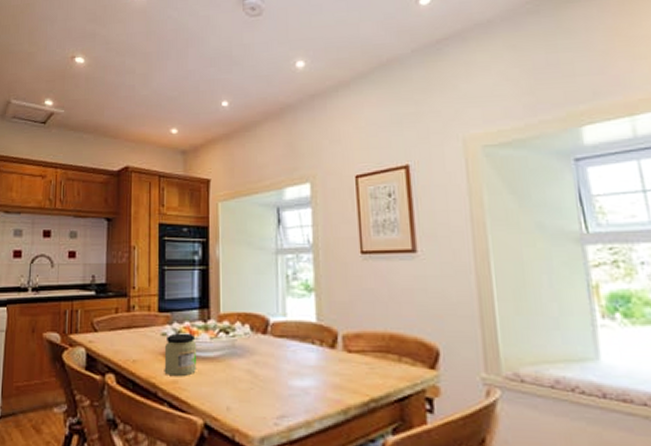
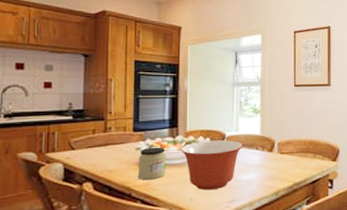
mixing bowl: none [213,328,293,398] -> present [181,140,243,191]

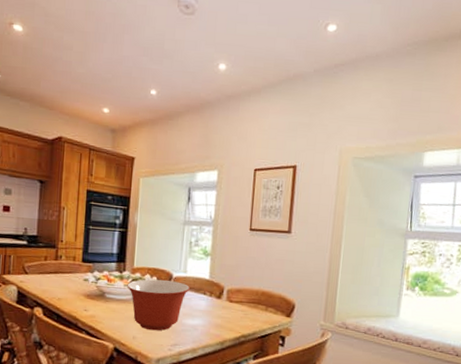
jar: present [137,147,167,181] -> none [84,279,113,313]

